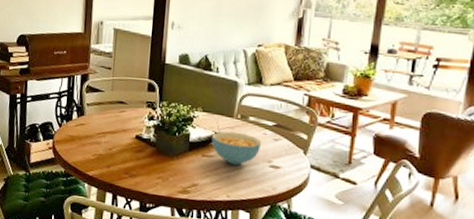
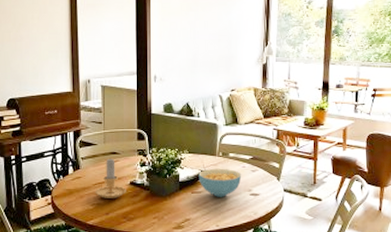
candle: none [98,107,131,151] -> present [95,158,126,198]

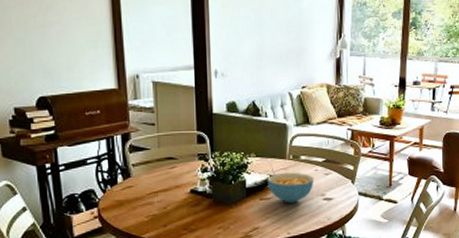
candle: present [95,158,126,198] -> none [150,164,186,209]

